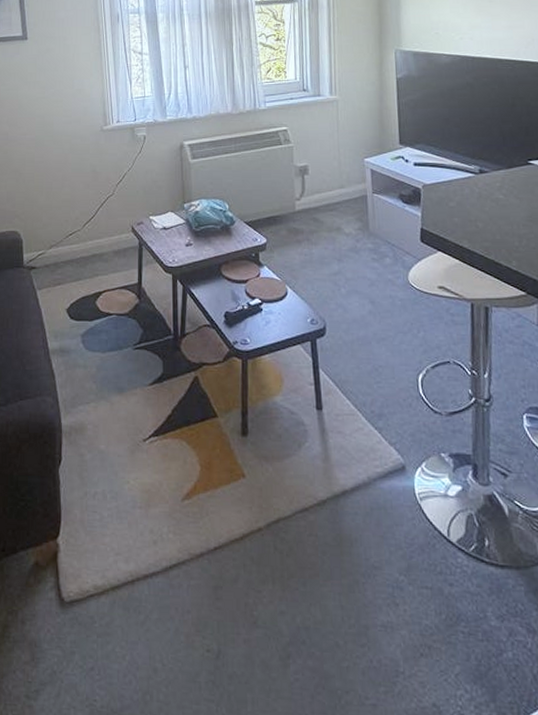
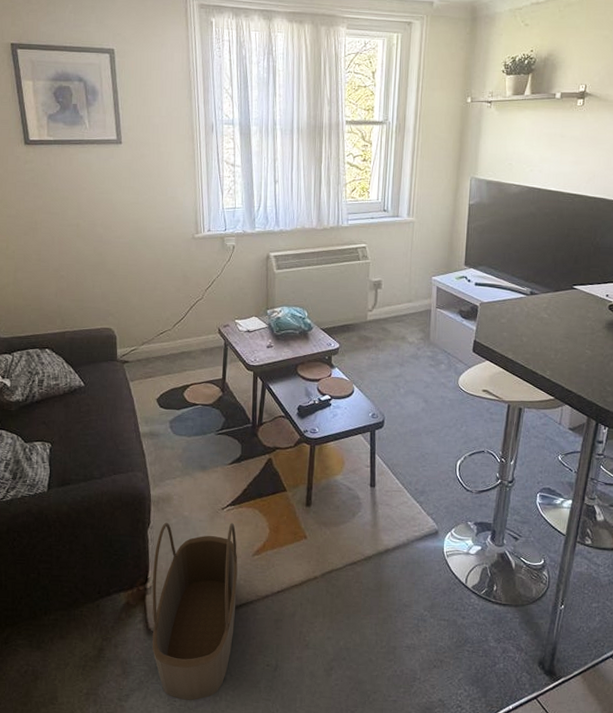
basket: none [65,458,165,700] -> present [152,522,238,700]

